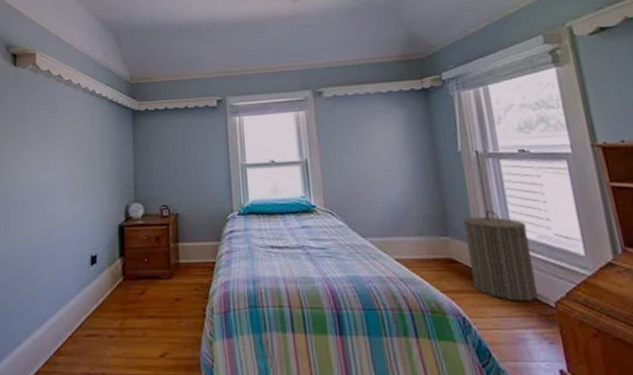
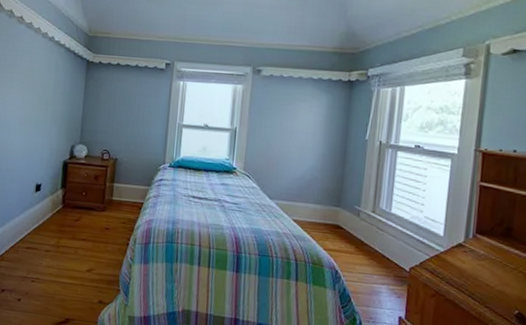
laundry hamper: present [463,209,539,302] -> none [351,190,405,265]

